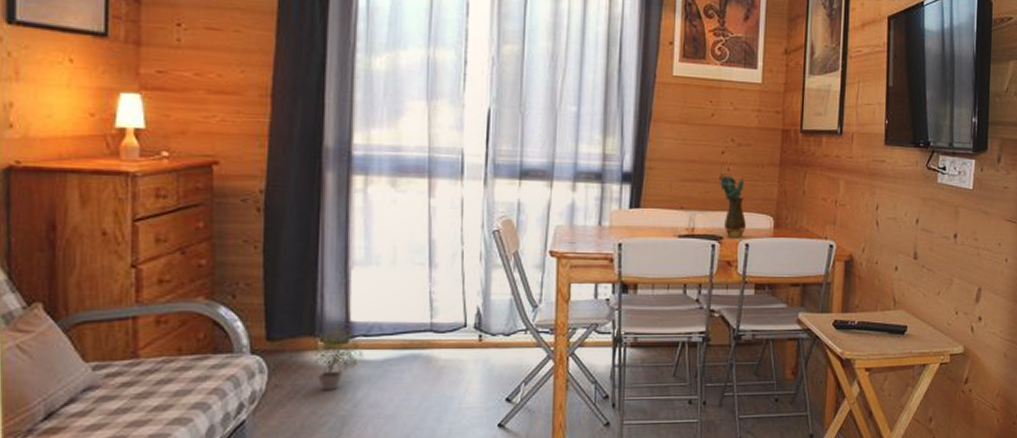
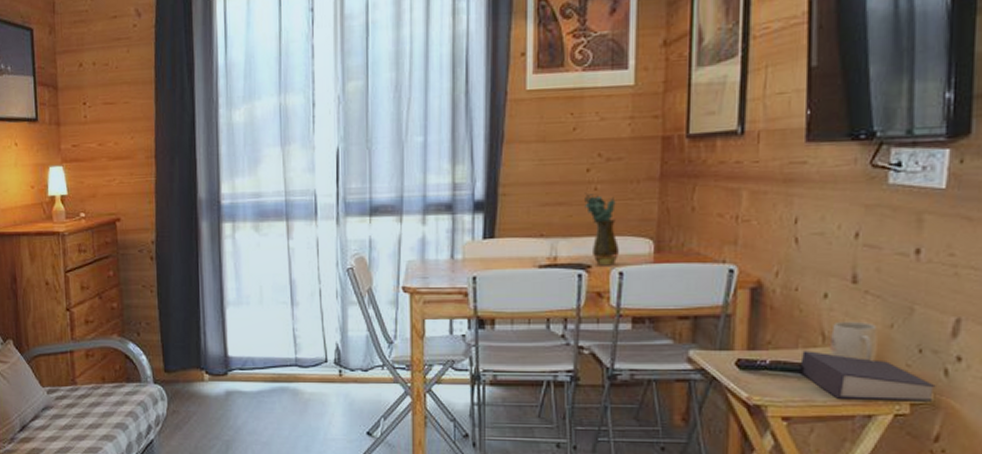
potted plant: present [309,325,363,391] -> none [197,359,240,418]
book: none [878,313,966,353] -> present [800,351,936,402]
mug: none [898,289,931,321] -> present [829,321,879,361]

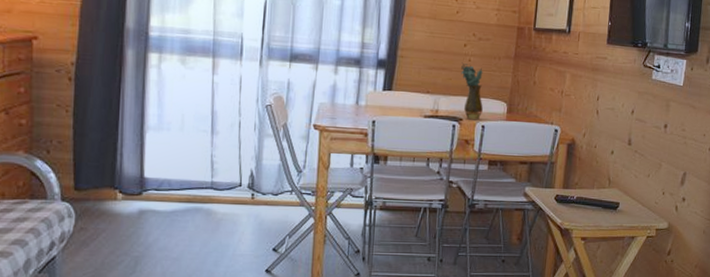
book: present [800,351,936,402] -> none [594,190,671,228]
mug: present [829,321,879,361] -> none [612,170,641,199]

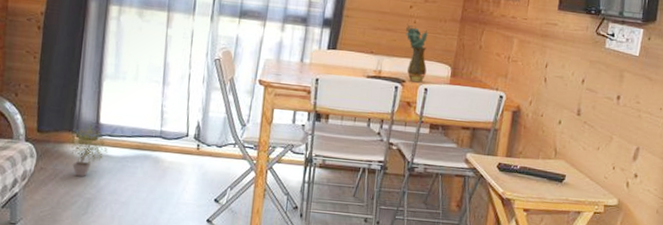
potted plant: none [110,179,155,235] -> present [68,124,108,177]

